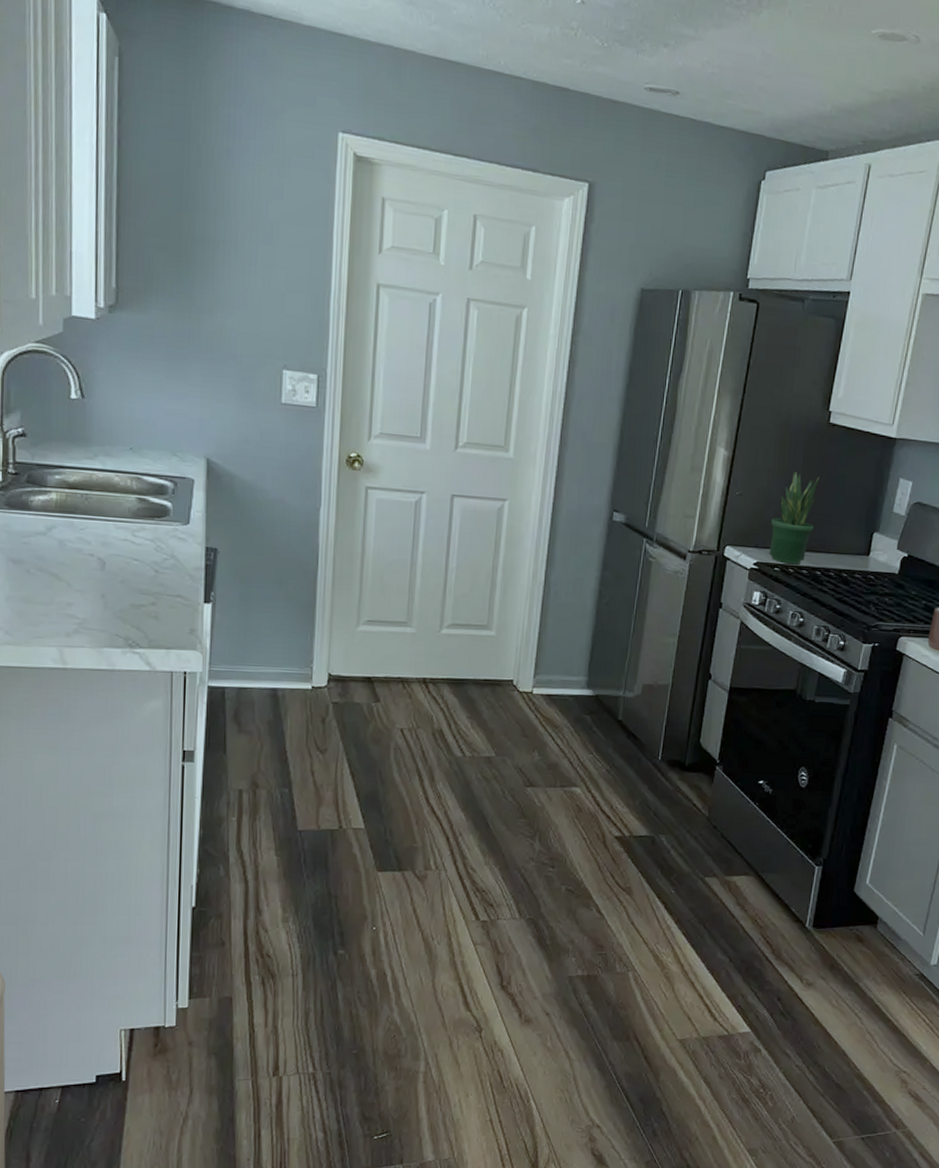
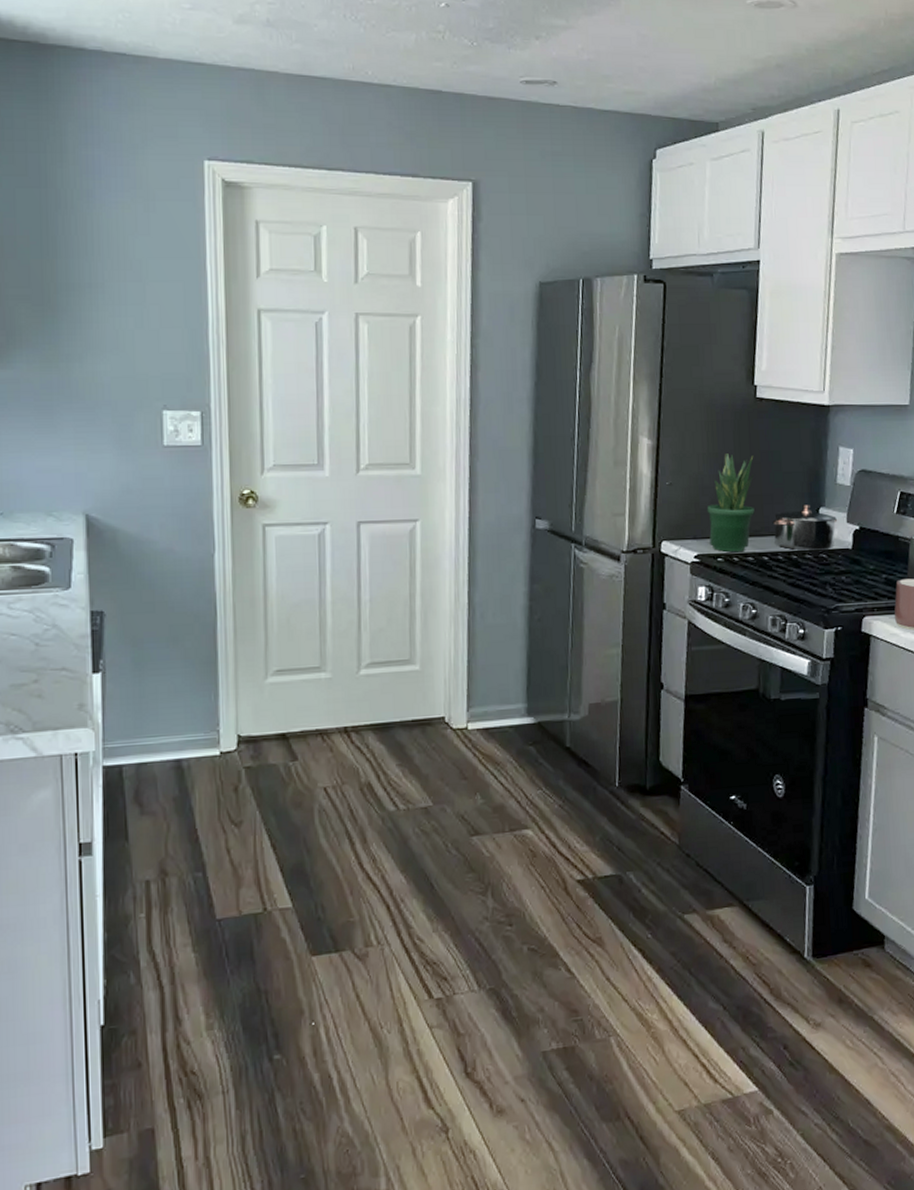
cooking pot: none [828,528,889,573] -> present [772,504,838,551]

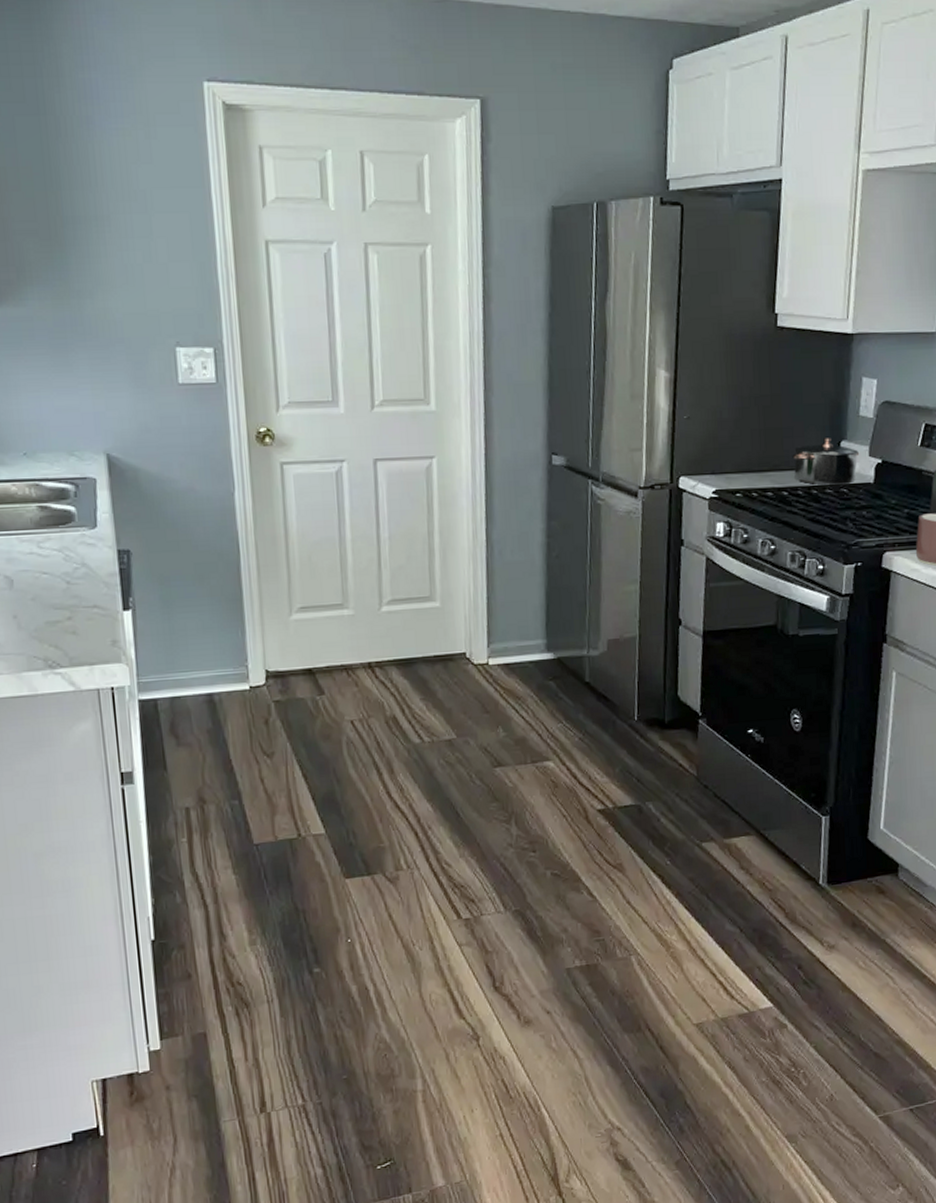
planter: present [707,453,755,553] -> none [725,385,774,488]

